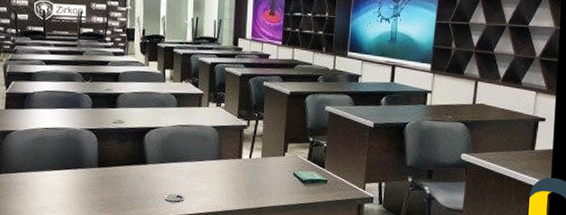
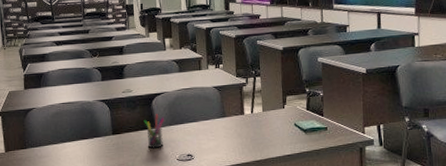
pen holder: none [133,149,156,186] -> present [144,114,164,149]

